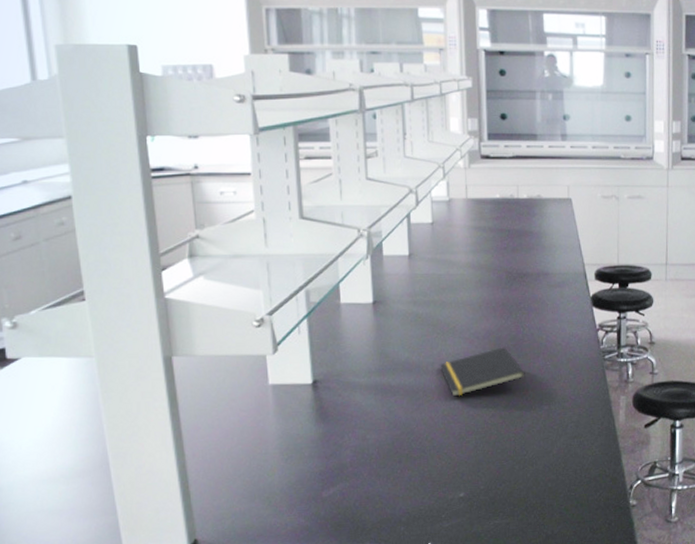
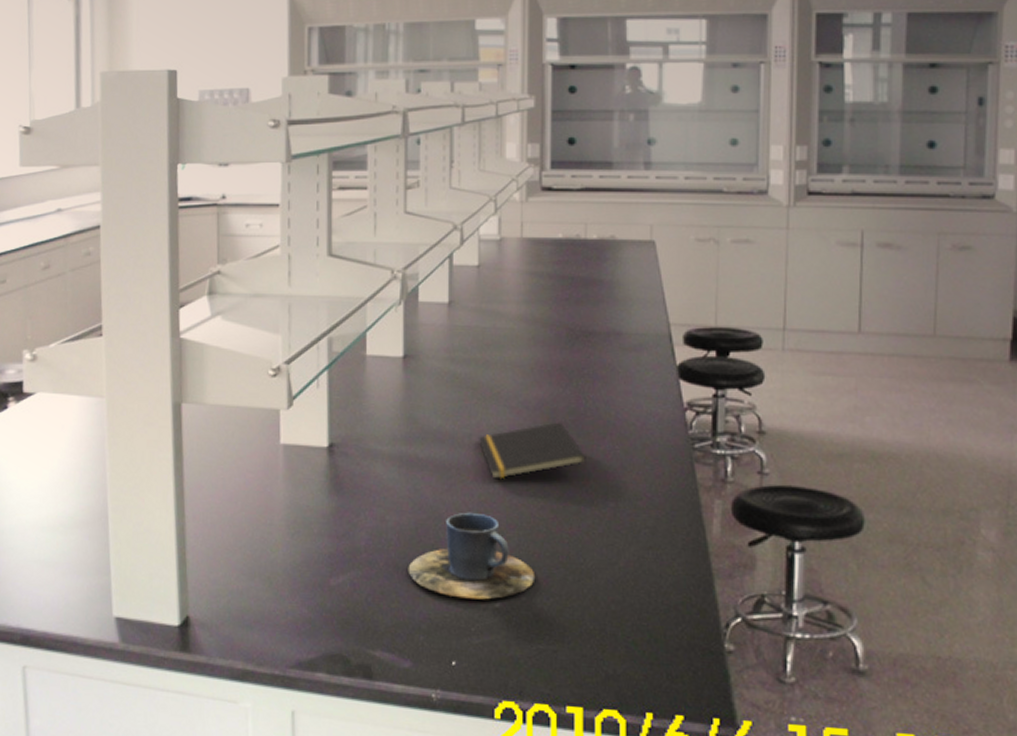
cup: none [387,425,490,494] -> present [408,512,536,600]

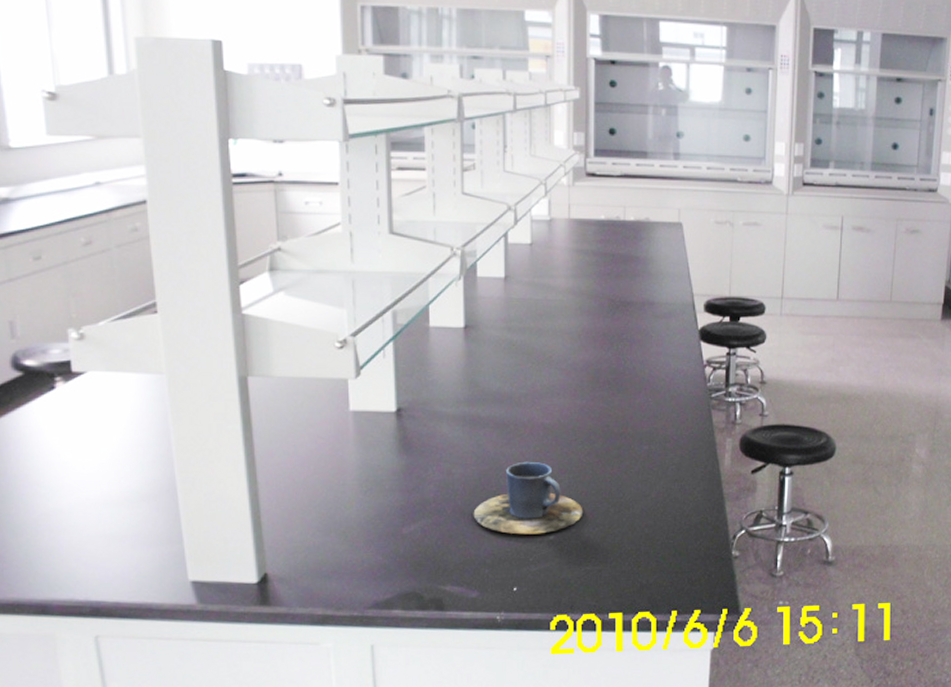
notepad: present [477,422,586,480] -> none [532,380,625,432]

